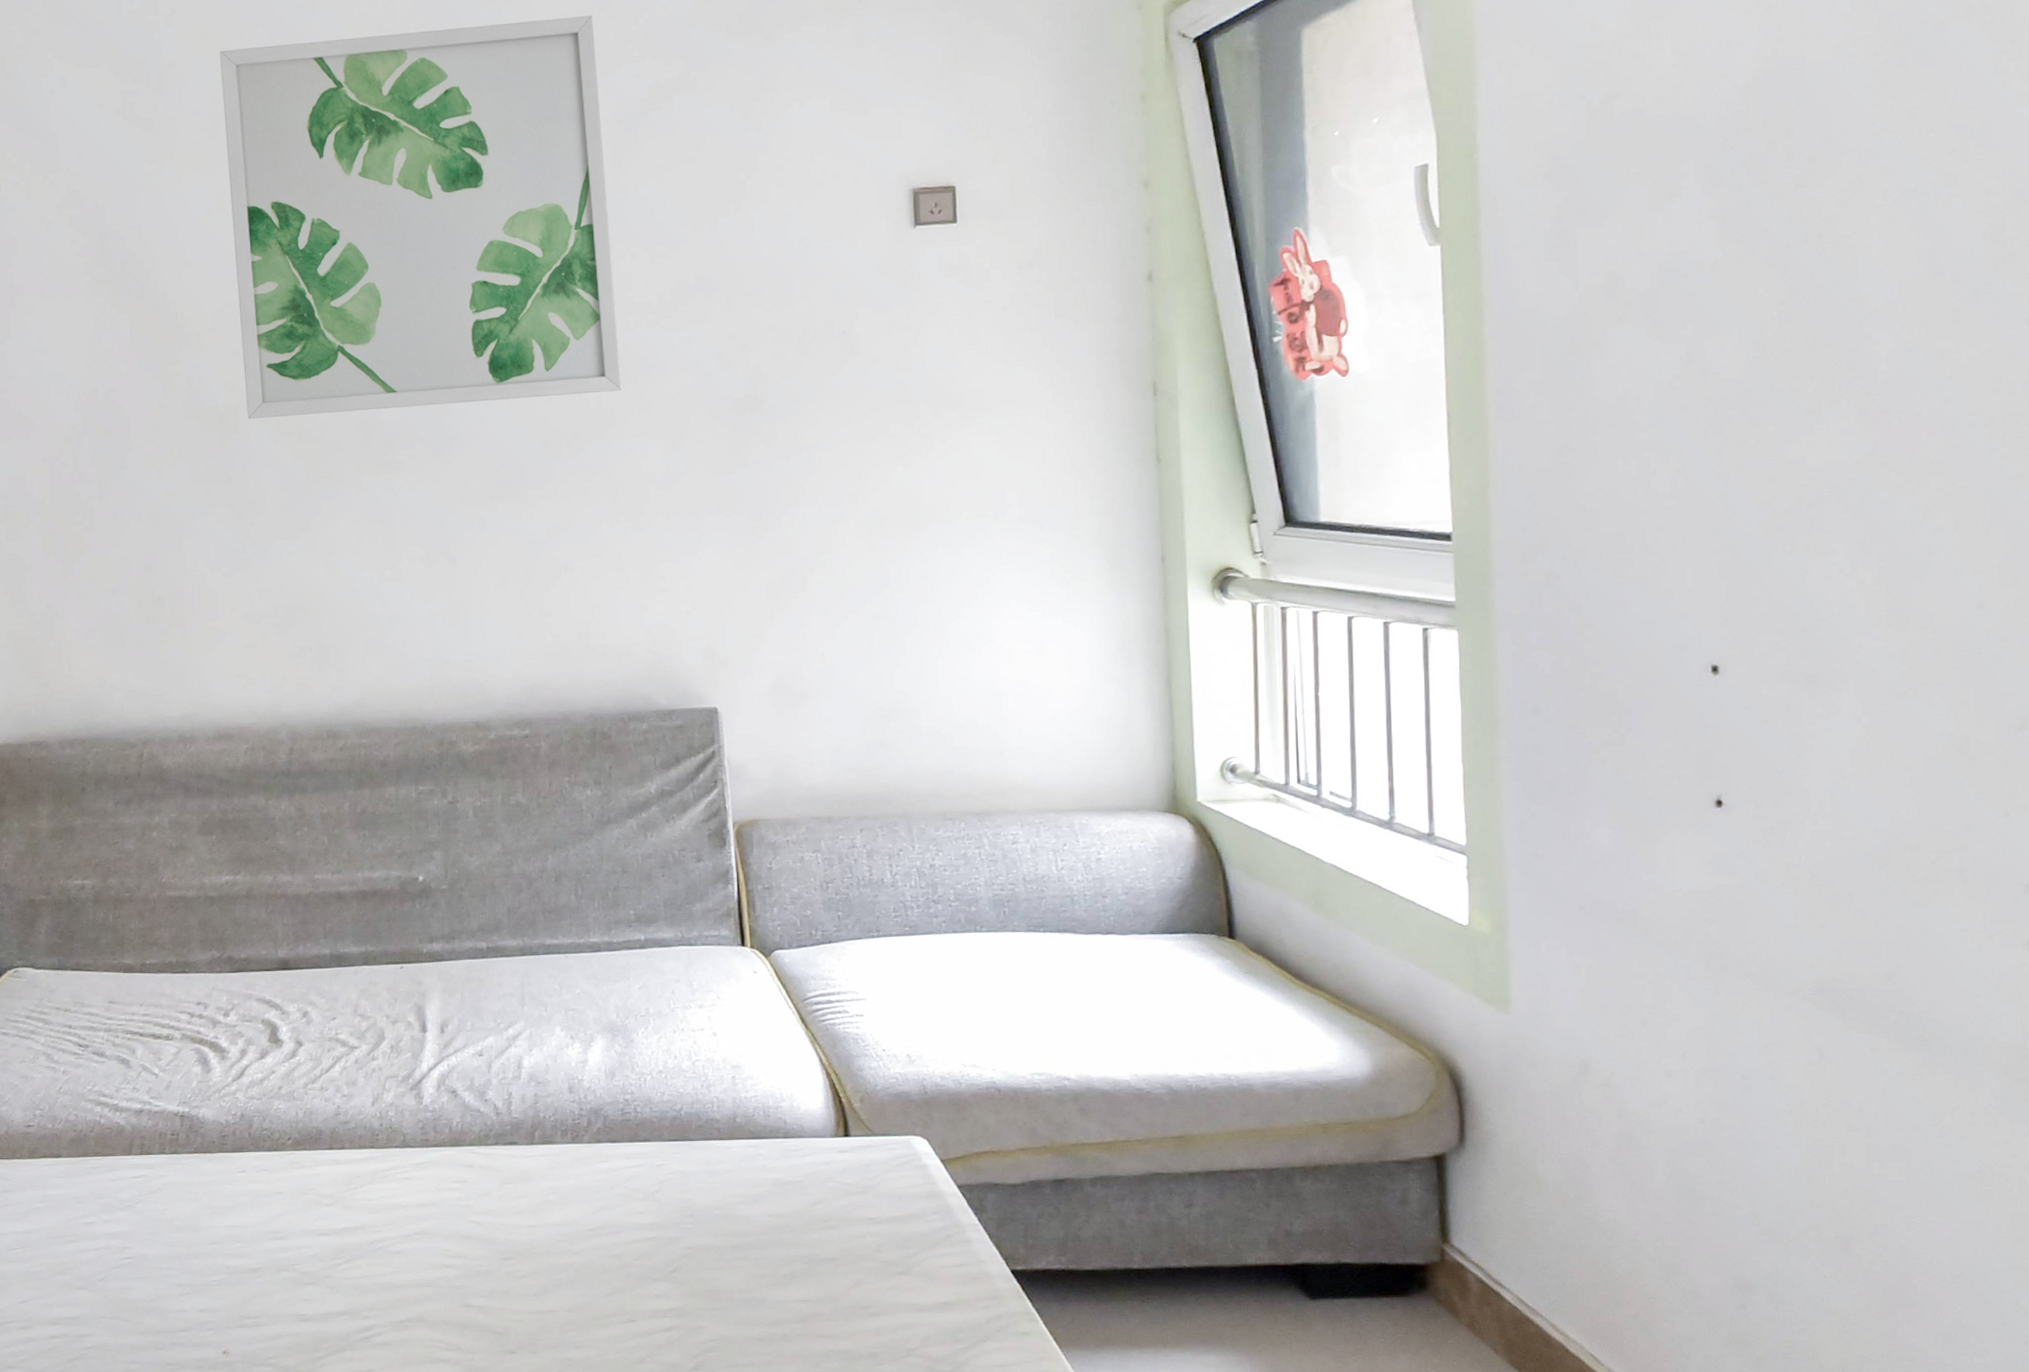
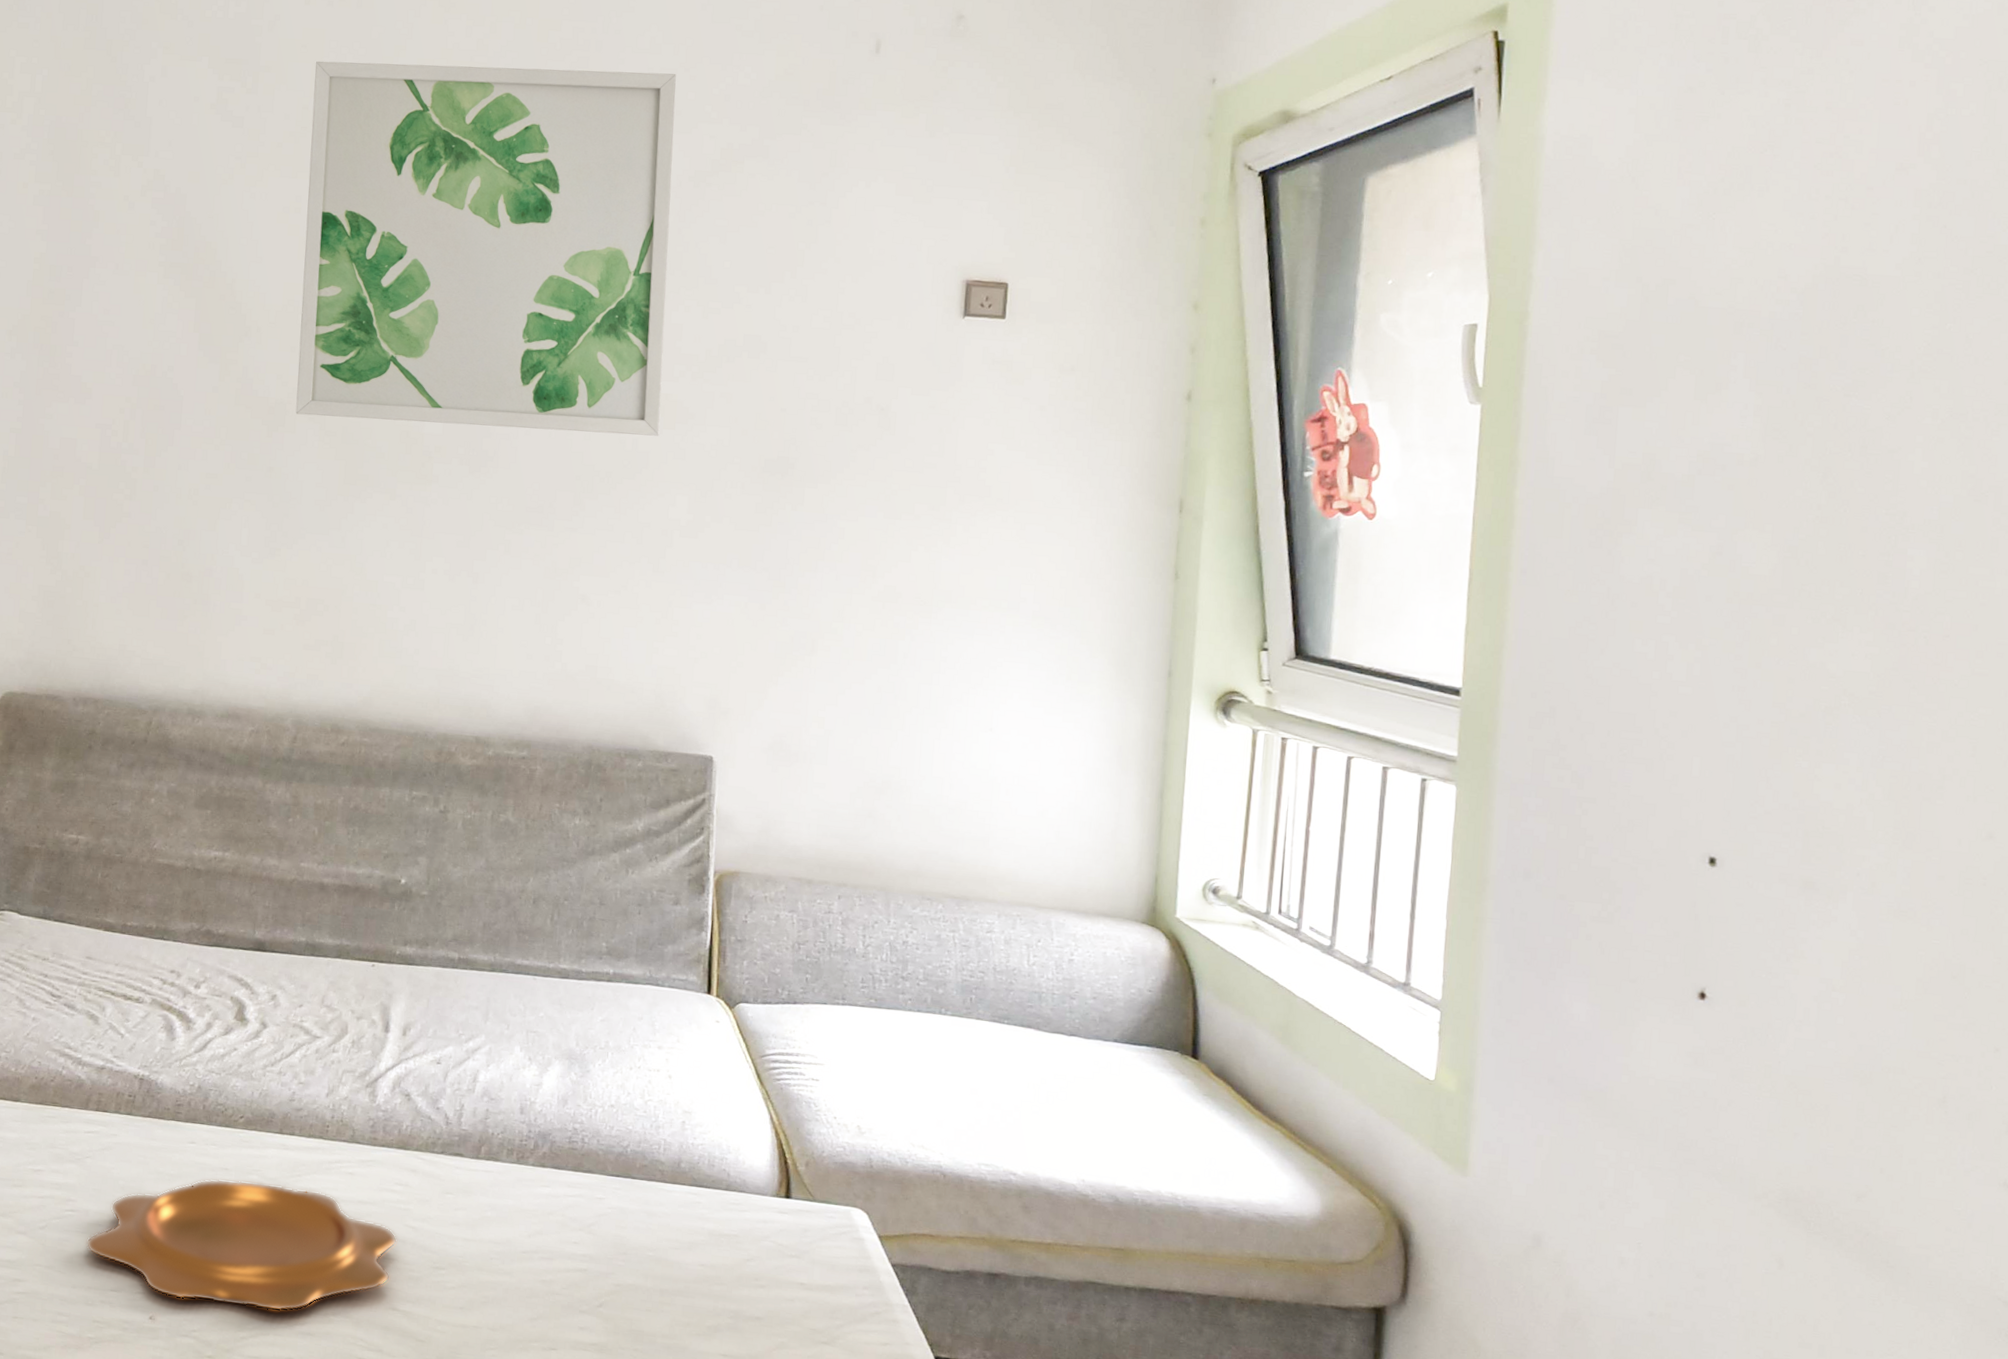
decorative bowl: none [148,1201,462,1329] -> present [86,1178,397,1312]

